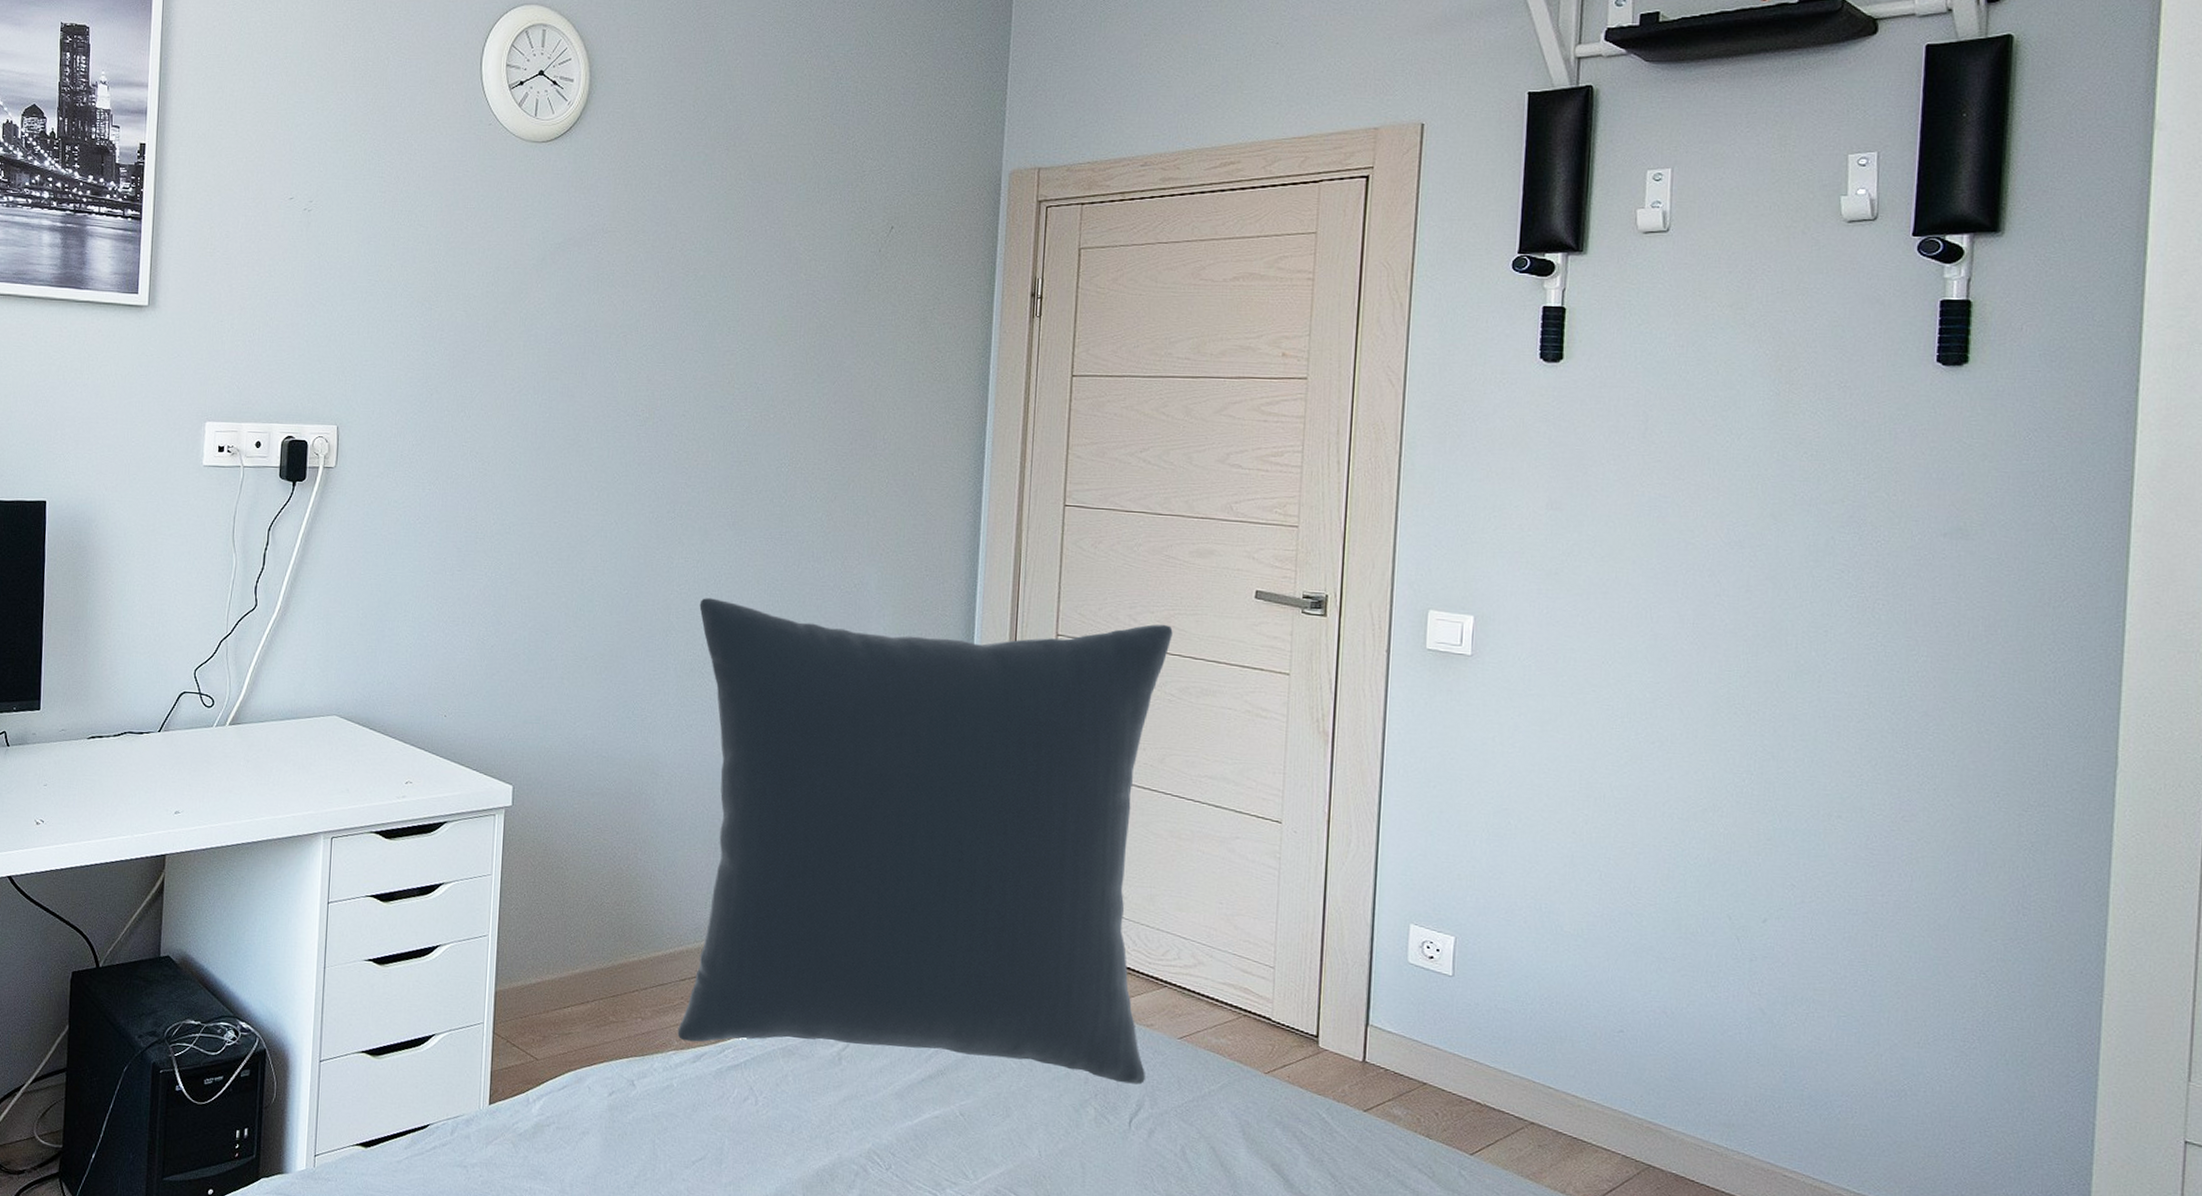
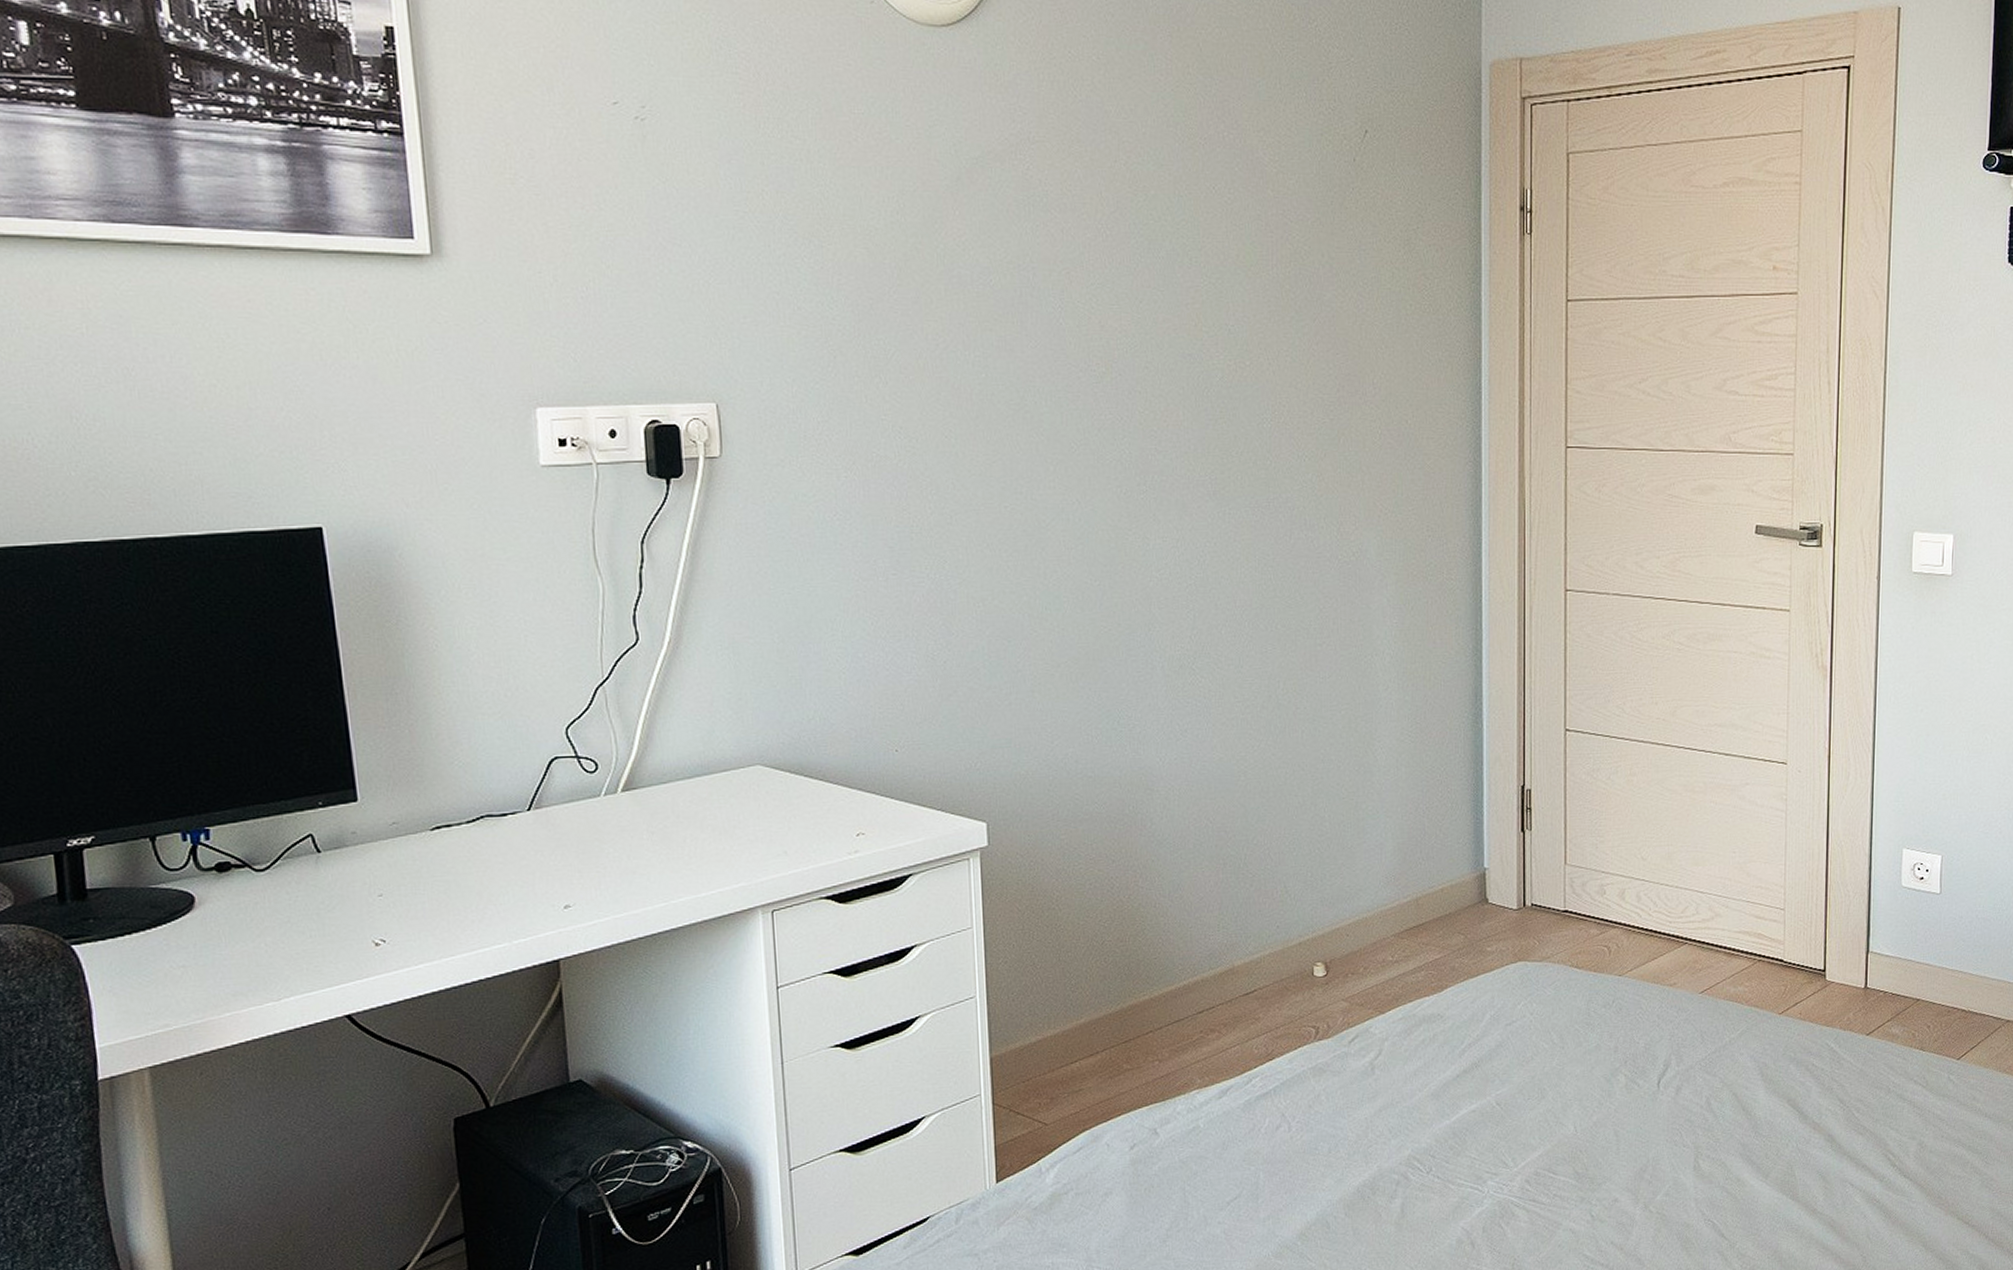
pillow: present [677,598,1173,1085] -> none [1183,569,1679,1077]

